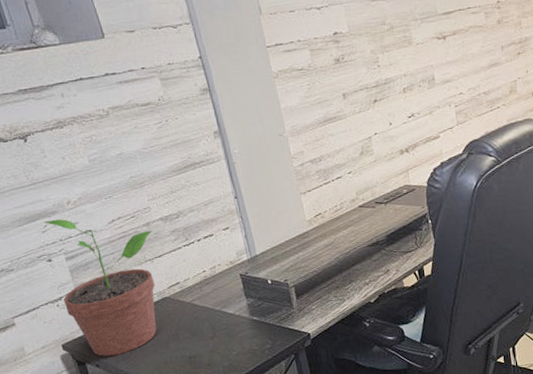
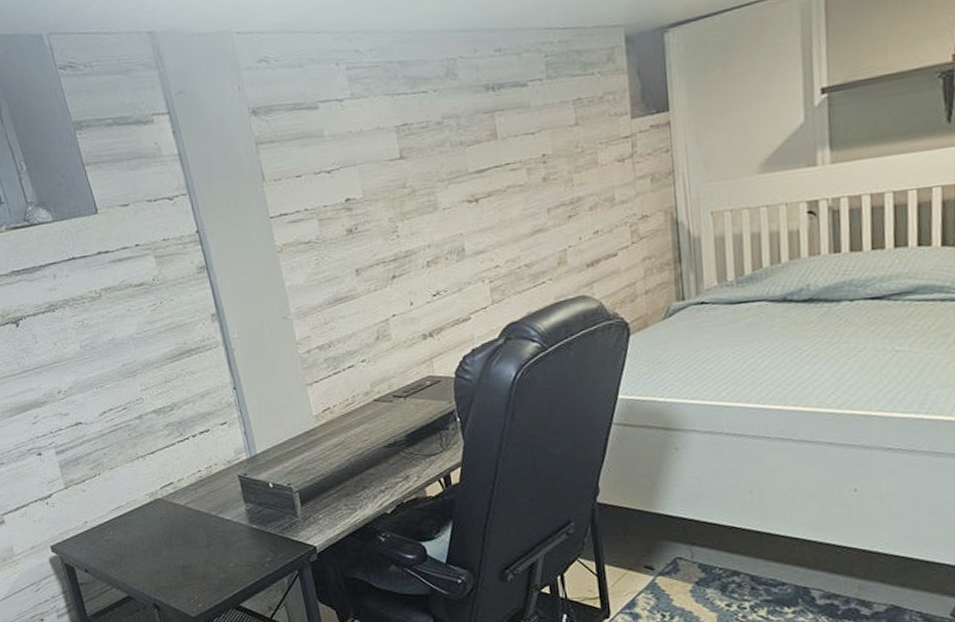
potted plant: present [43,219,157,356] -> none [34,409,148,561]

